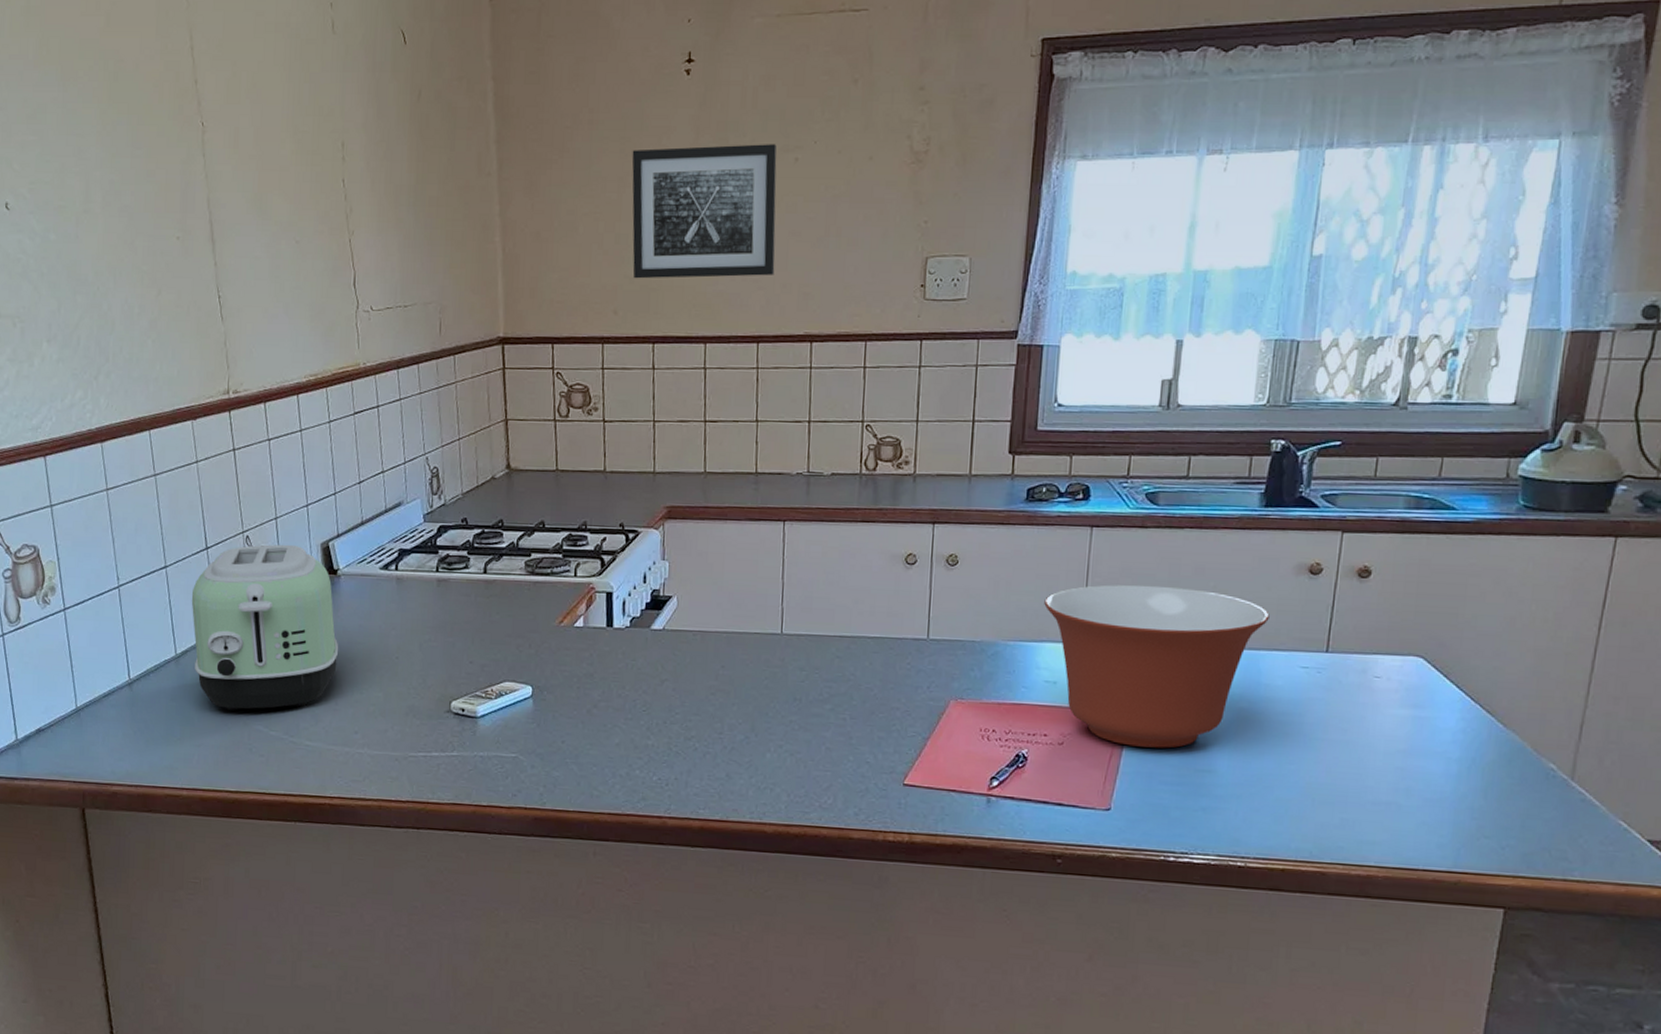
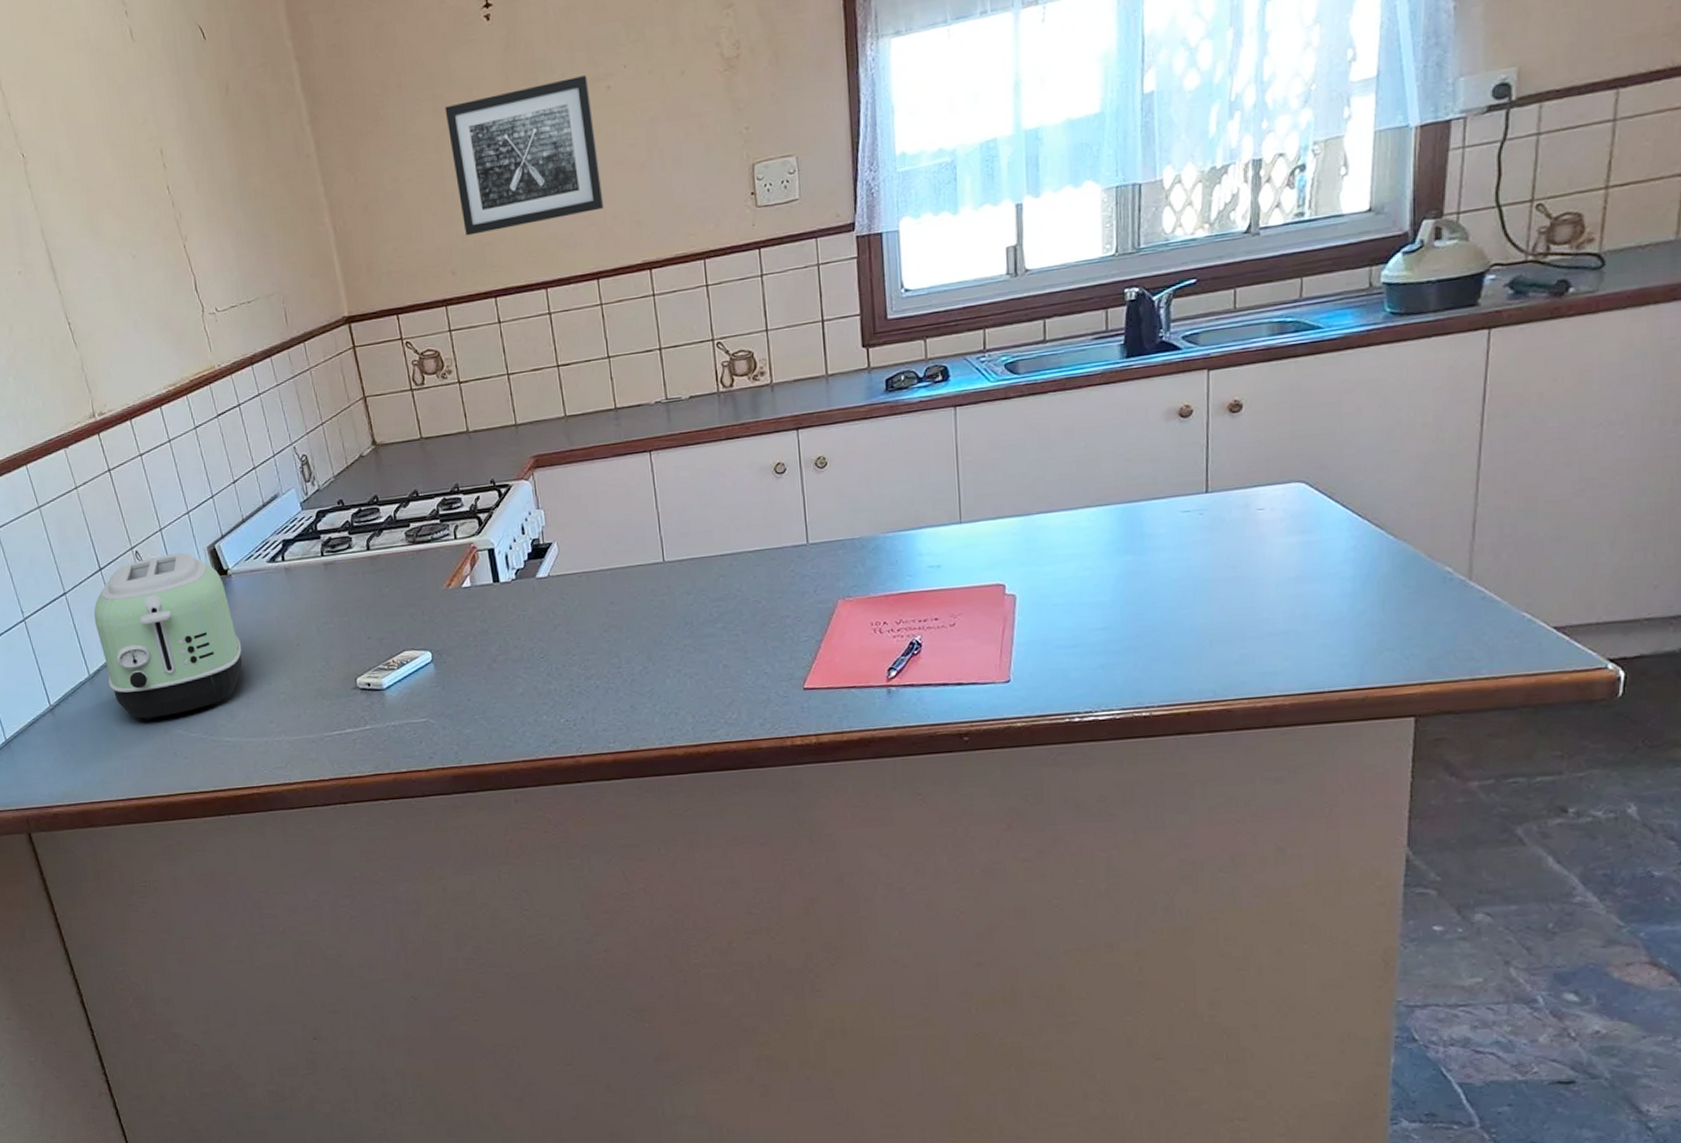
mixing bowl: present [1044,584,1270,748] -> none [917,451,1145,617]

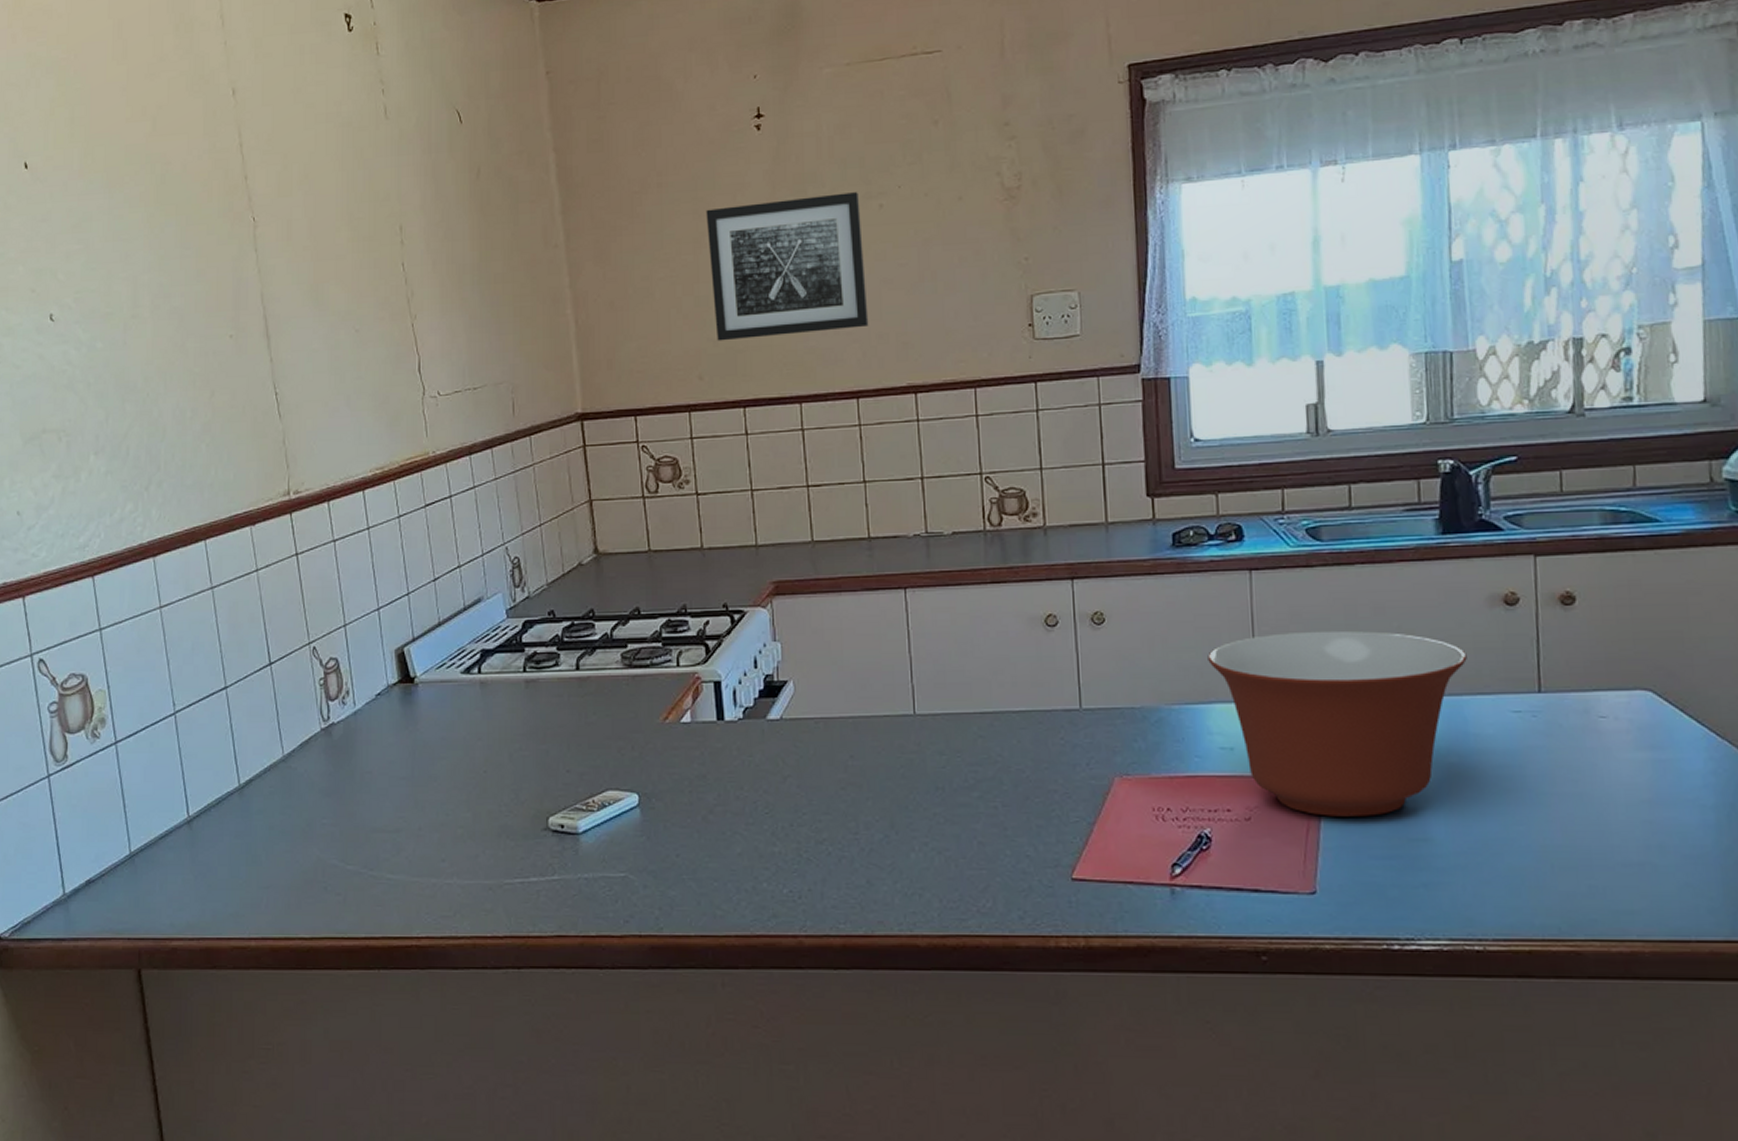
toaster: present [93,552,243,720] -> none [254,653,420,844]
mixing bowl: none [917,451,1145,617] -> present [1207,630,1467,817]

